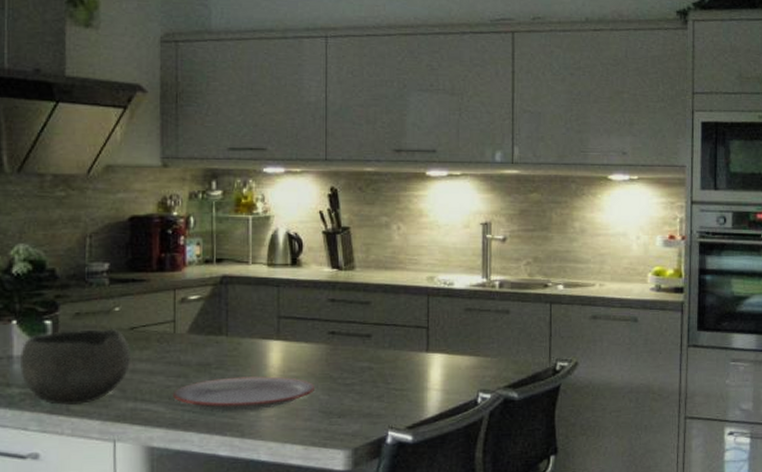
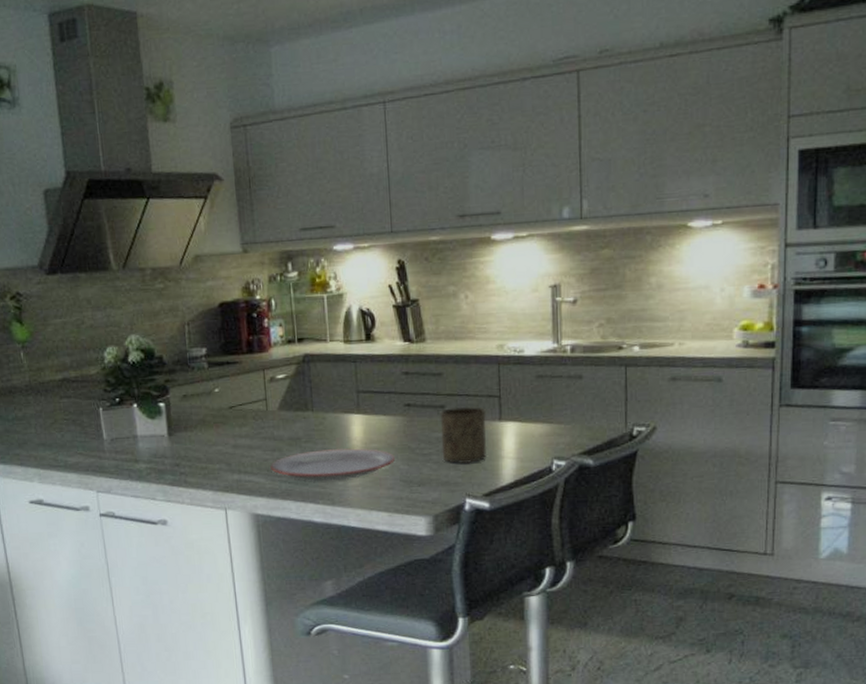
bowl: present [19,329,130,405] -> none [142,408,232,477]
cup: none [365,336,413,395] -> present [440,406,487,464]

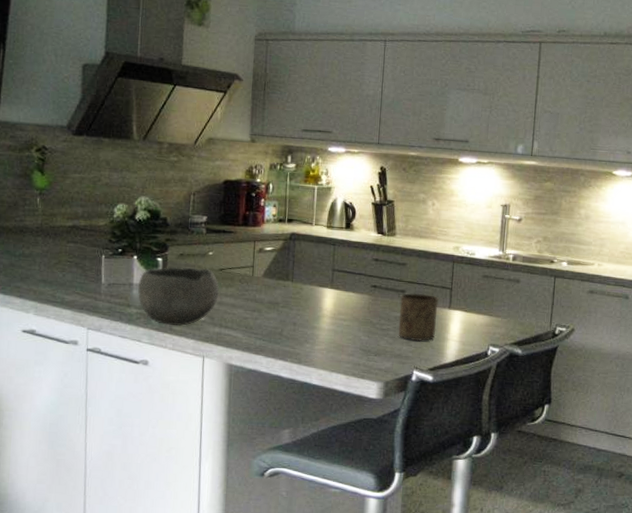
bowl: none [142,408,232,477] -> present [137,267,219,326]
plate: present [270,448,395,482] -> none [249,315,358,343]

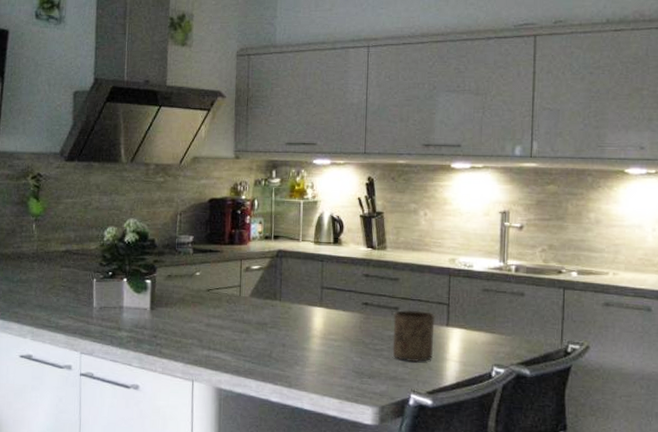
bowl: present [137,267,219,326] -> none [127,288,207,349]

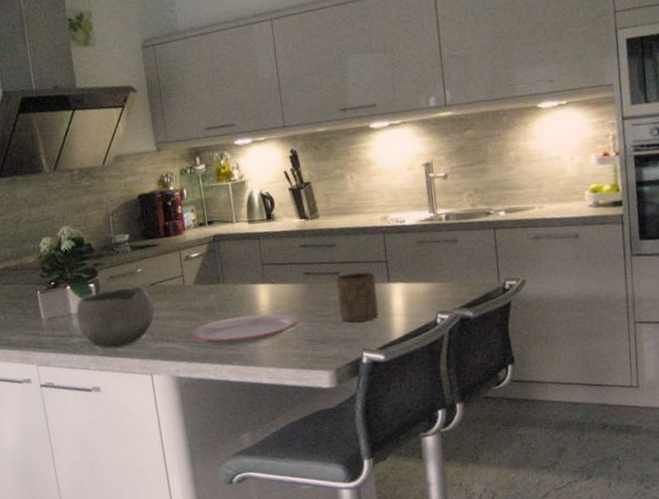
bowl: none [127,288,207,349] -> present [75,286,155,349]
plate: none [237,336,349,366] -> present [189,313,298,346]

